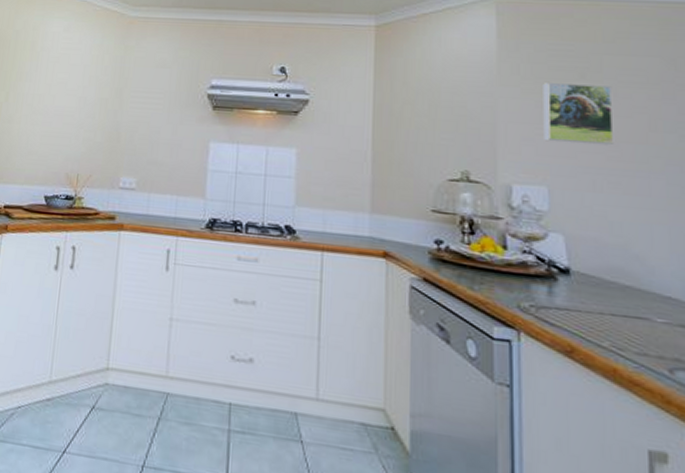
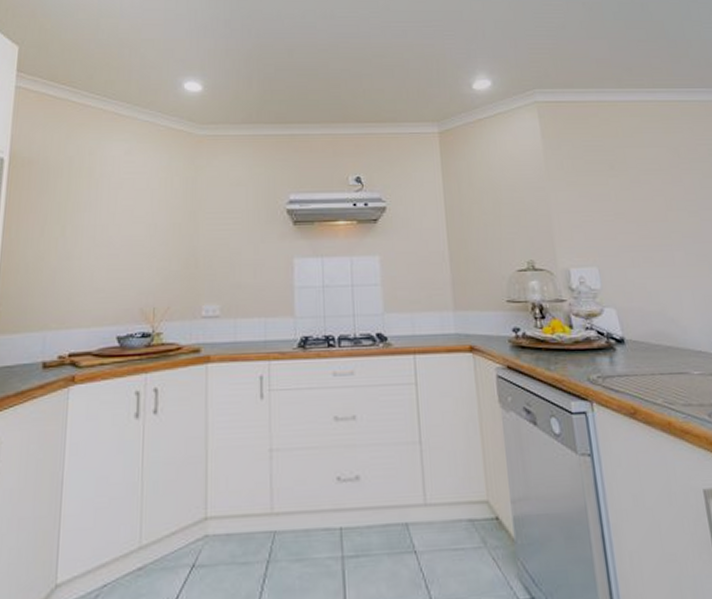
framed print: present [543,83,615,146] -> none [583,174,643,227]

